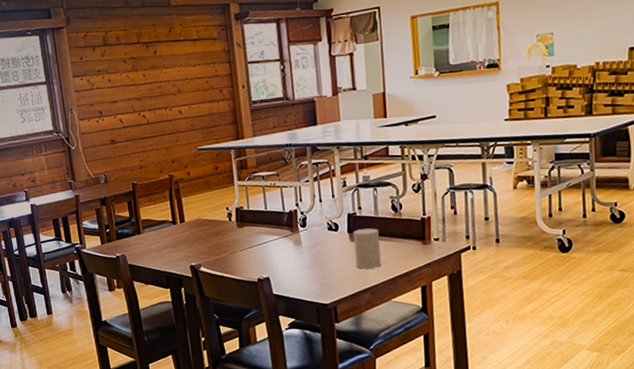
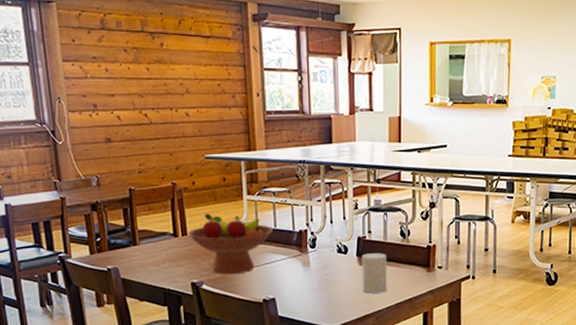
fruit bowl: none [185,200,265,257] -> present [187,213,274,275]

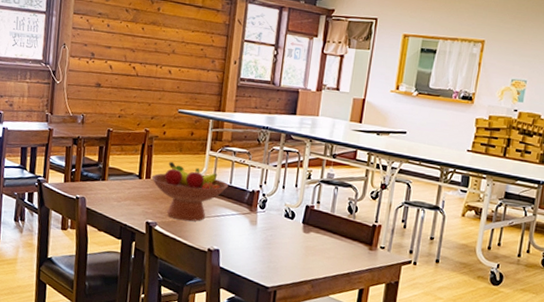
cup: present [361,253,387,293] -> none [303,222,331,263]

